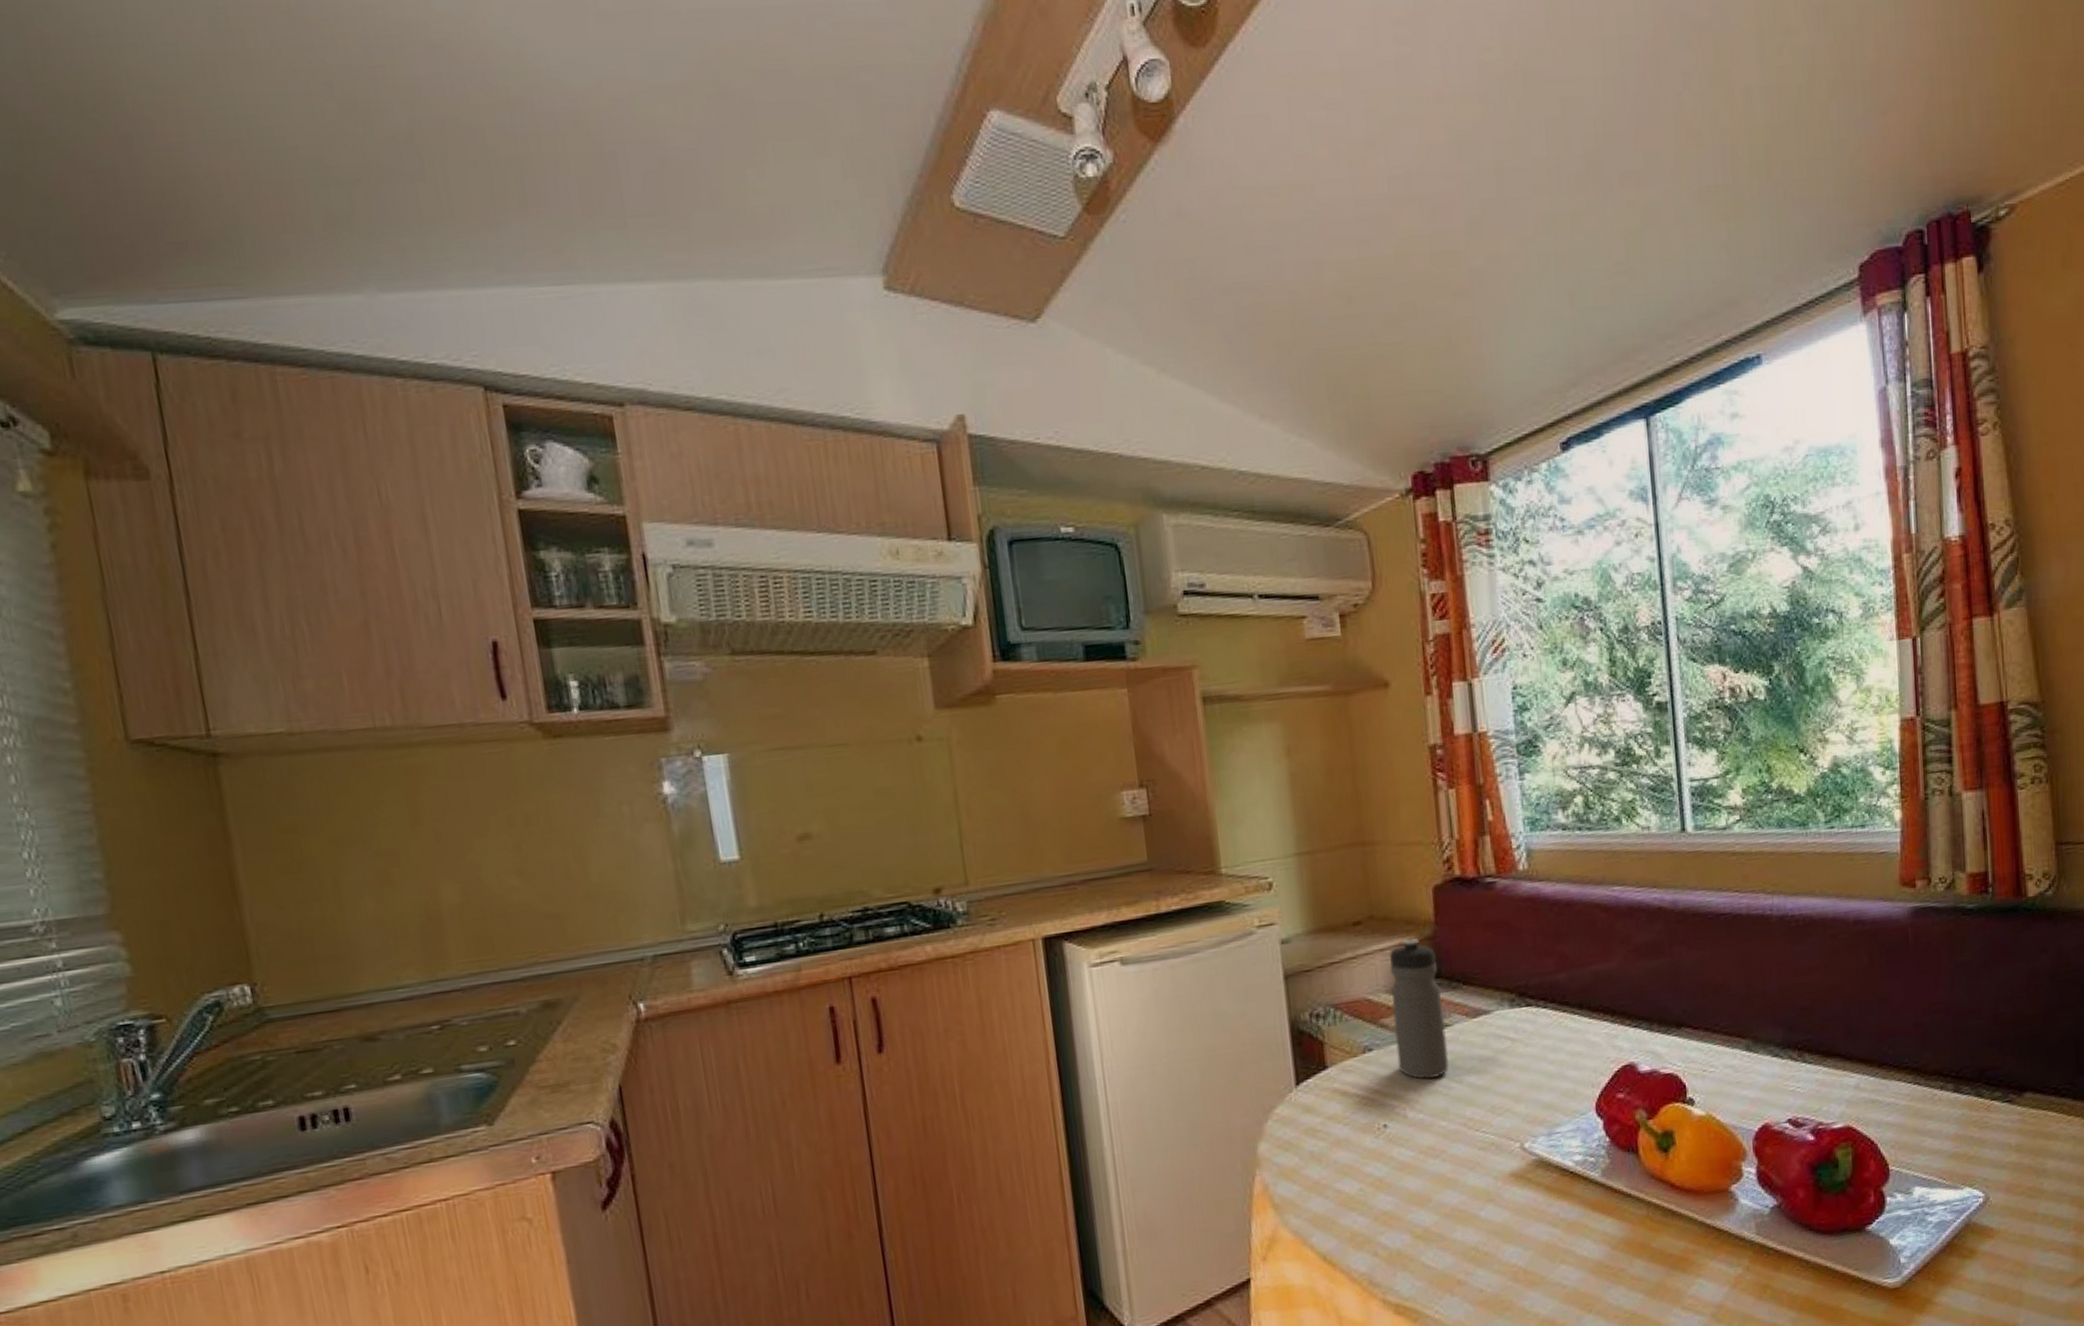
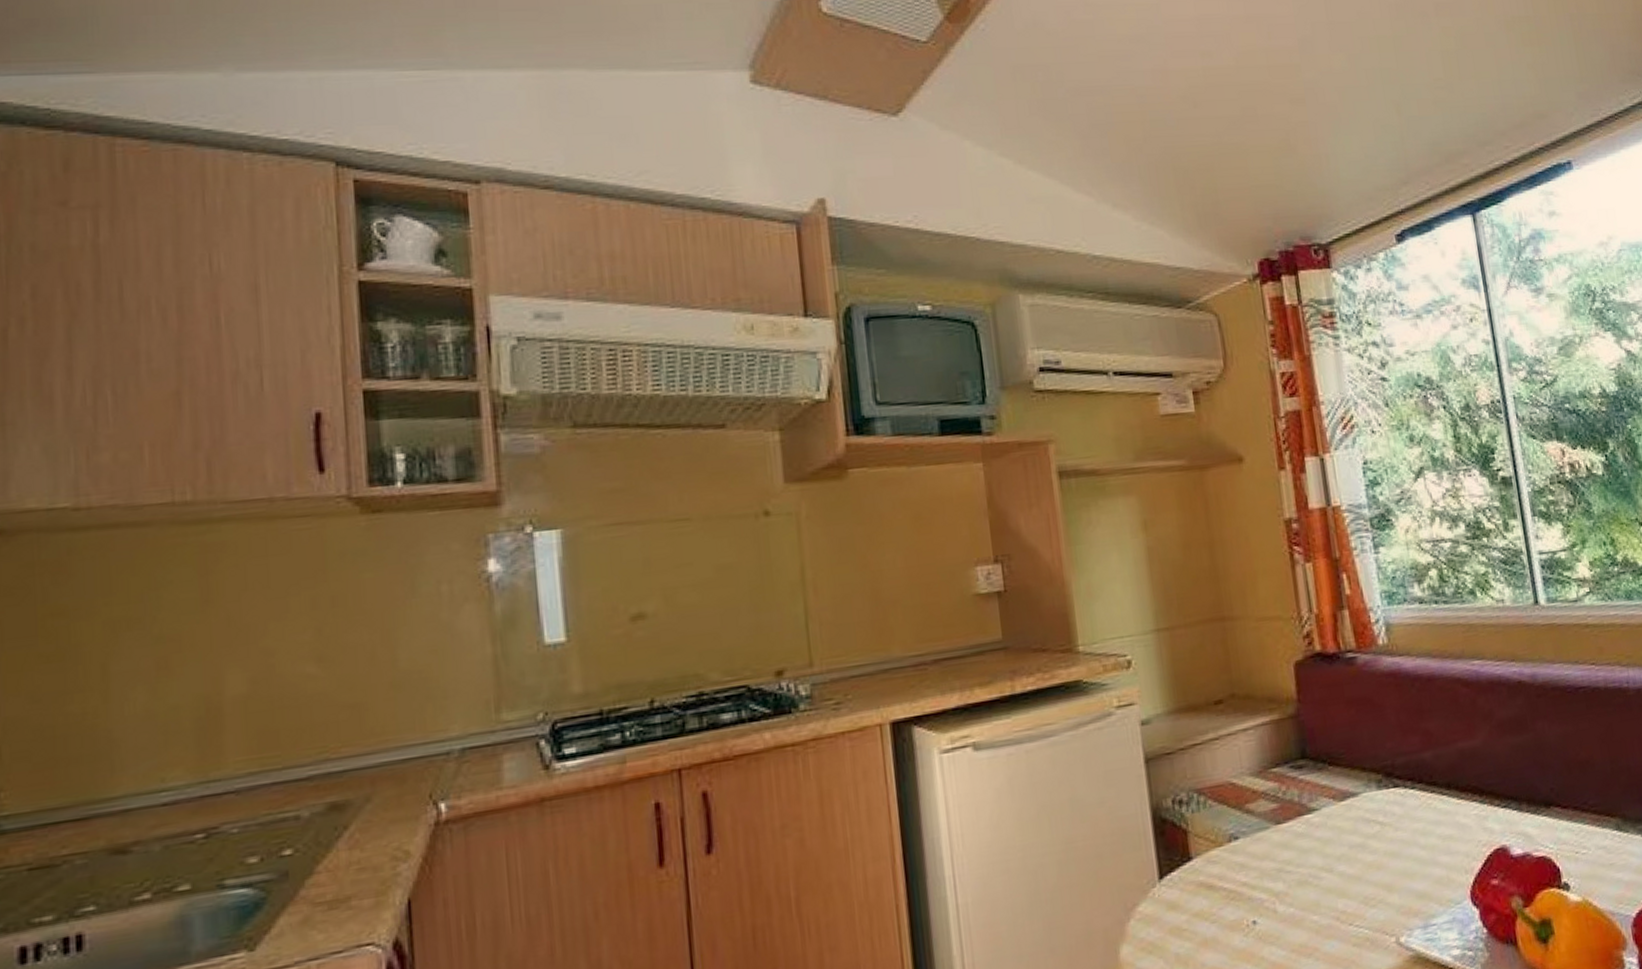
water bottle: present [1390,938,1450,1080] -> none [1253,716,1319,870]

